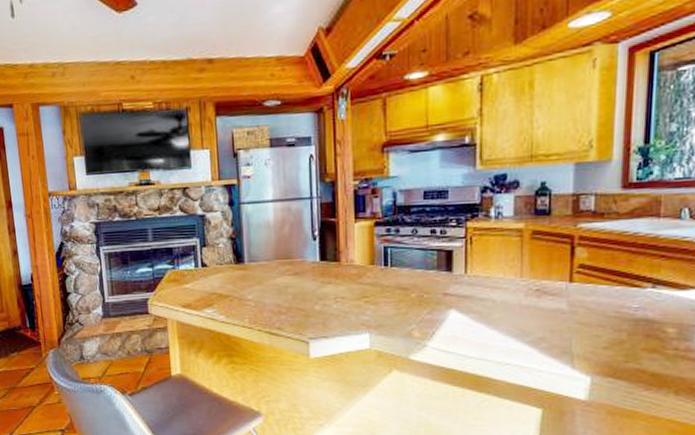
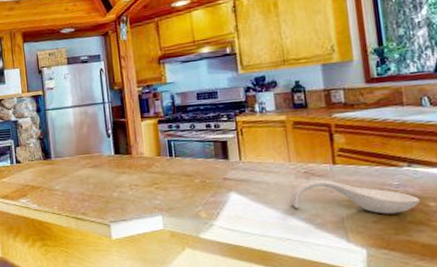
spoon rest: none [516,299,659,340] -> present [290,180,421,214]

